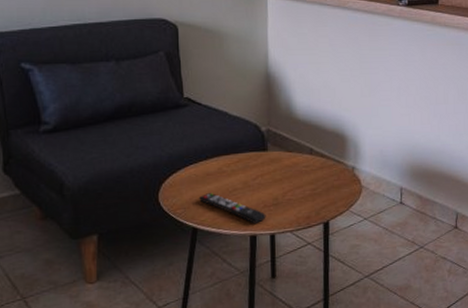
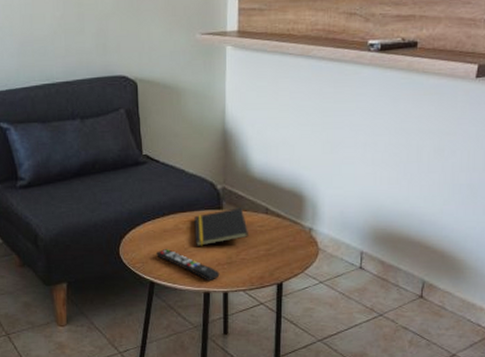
notepad: none [239,149,294,189] -> present [194,207,248,246]

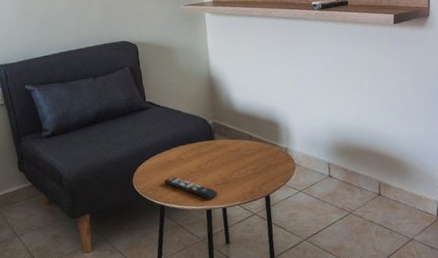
notepad: present [194,207,248,246] -> none [193,137,238,172]

